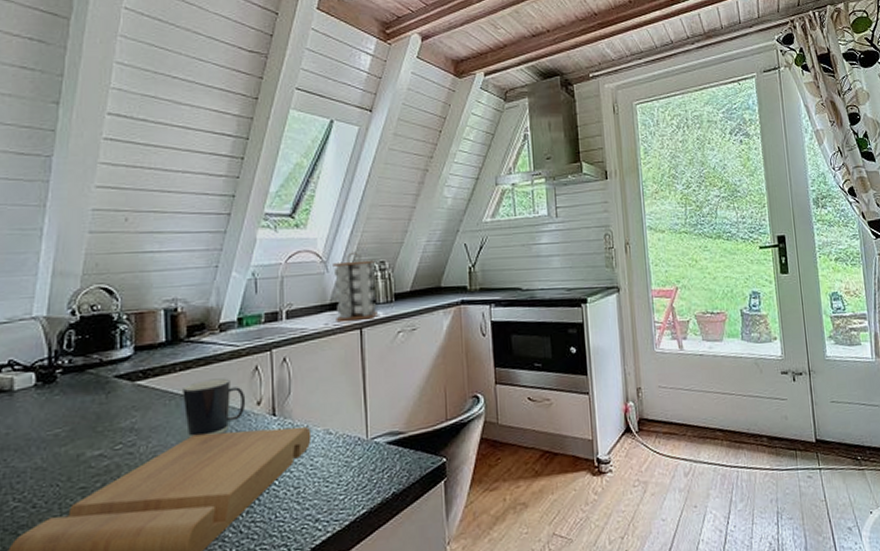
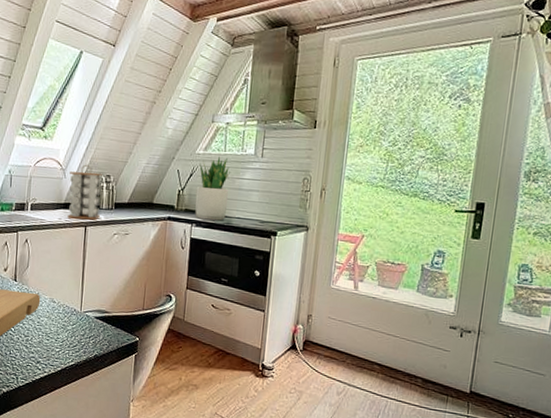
planter: none [489,222,527,297] -> present [194,157,230,221]

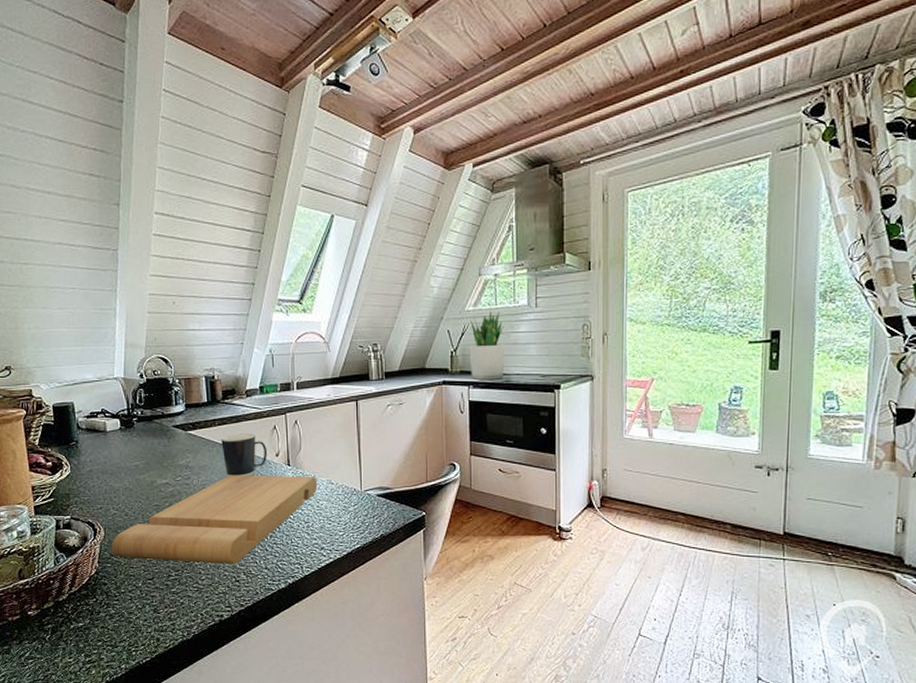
spice rack: present [67,164,102,221] -> none [334,334,370,395]

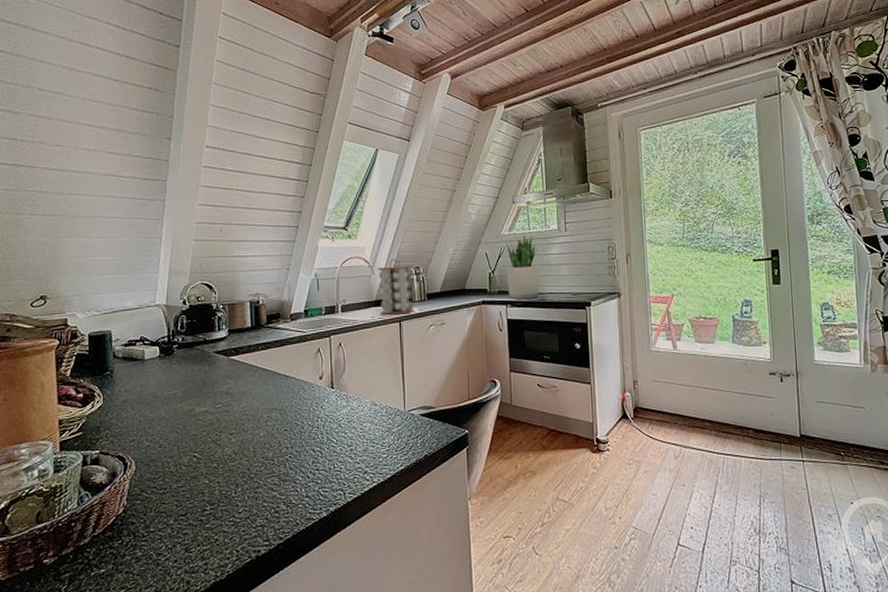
cutting board: present [111,475,318,564] -> none [142,398,361,495]
mug: present [221,433,268,477] -> none [264,357,311,402]
spice rack: none [334,334,370,395] -> present [378,258,413,316]

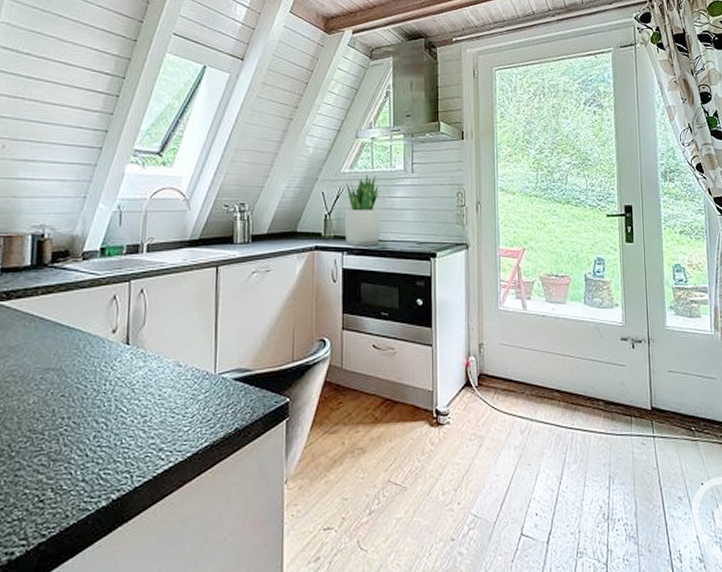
spice rack: present [378,258,413,316] -> none [194,192,235,259]

